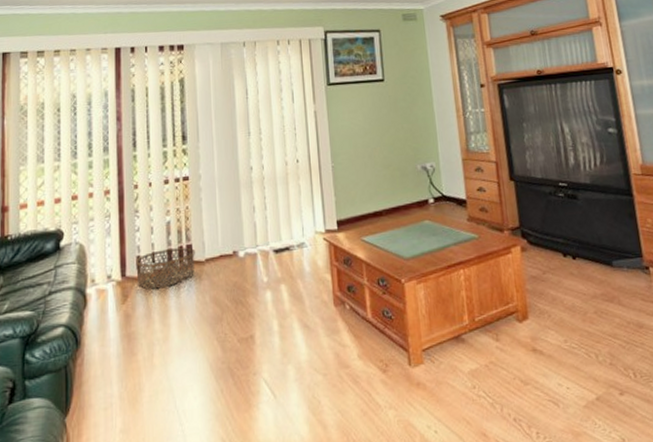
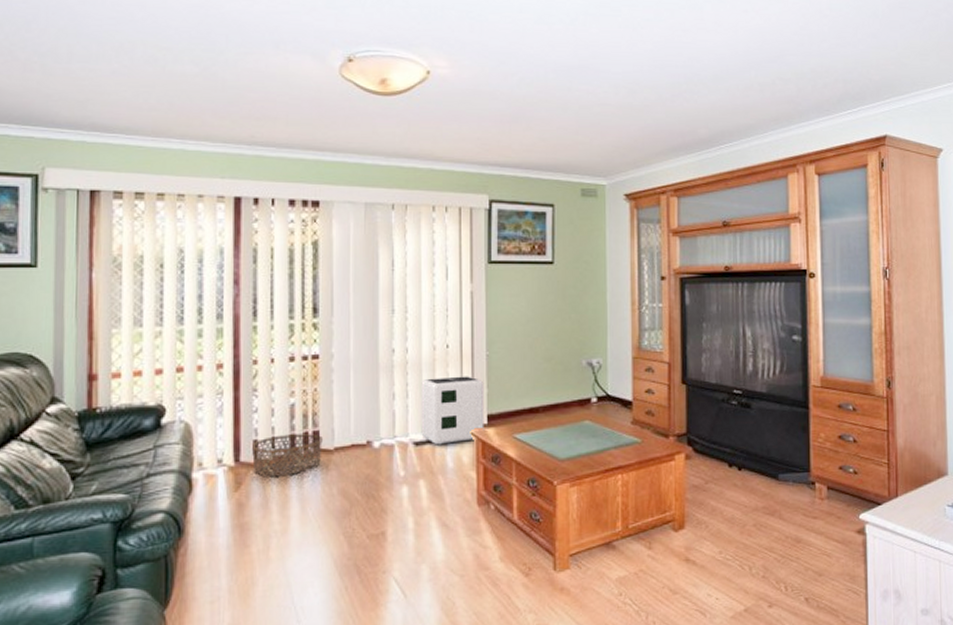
air purifier: none [277,186,335,252] -> present [421,376,484,445]

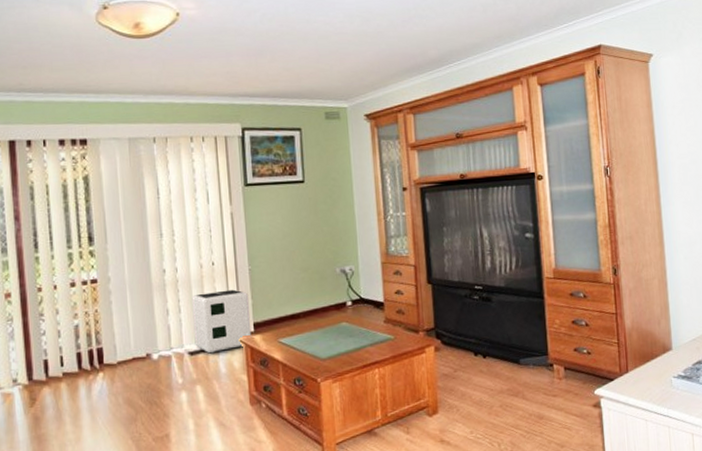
basket: present [252,434,323,477] -> none [43,350,107,392]

